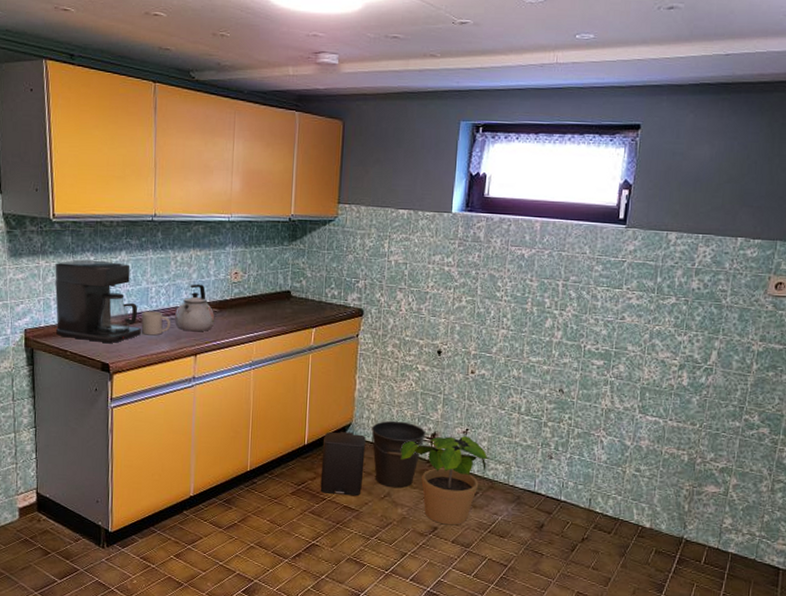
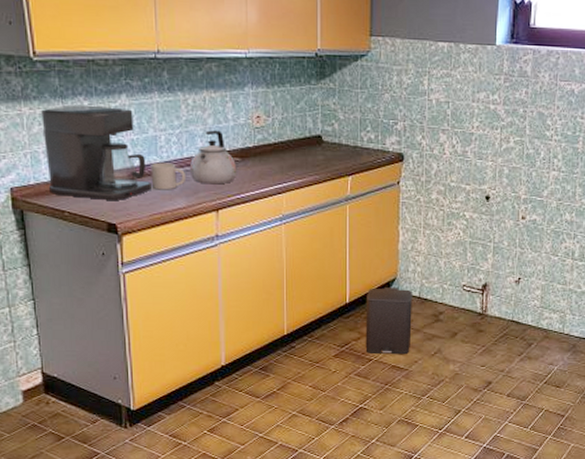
bucket: present [371,420,426,488] -> none [418,273,476,344]
potted plant: present [400,436,488,526] -> none [450,286,542,379]

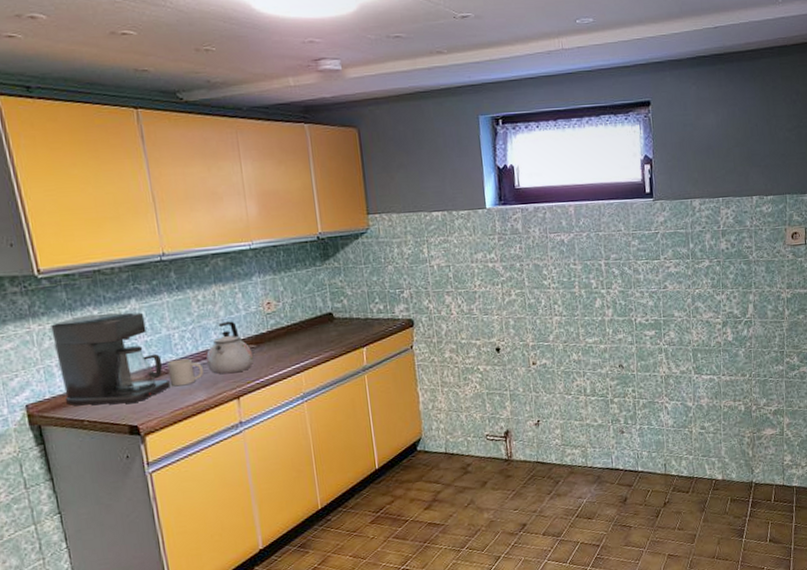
pedal bin: present [365,288,412,355] -> none [394,447,444,515]

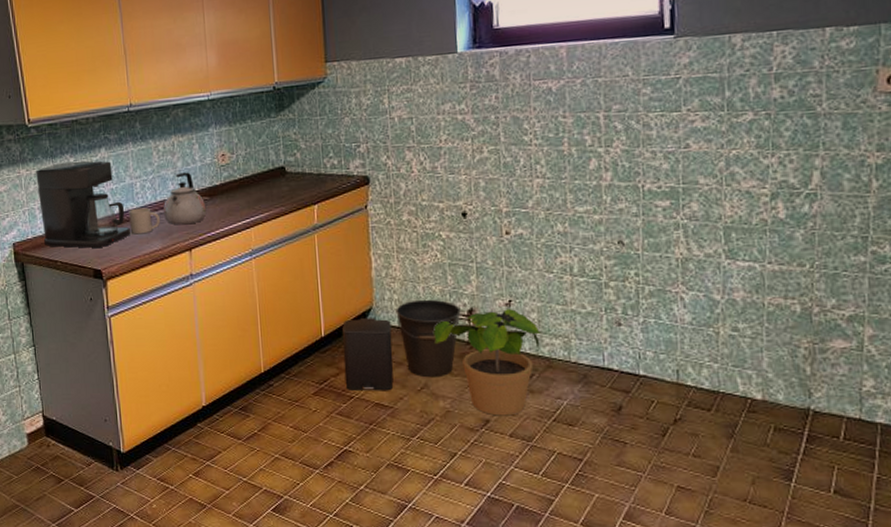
pedal bin: none [394,447,444,515] -> present [341,318,394,391]
bucket: none [442,425,499,494] -> present [396,299,461,378]
potted plant: none [476,428,564,520] -> present [434,309,541,416]

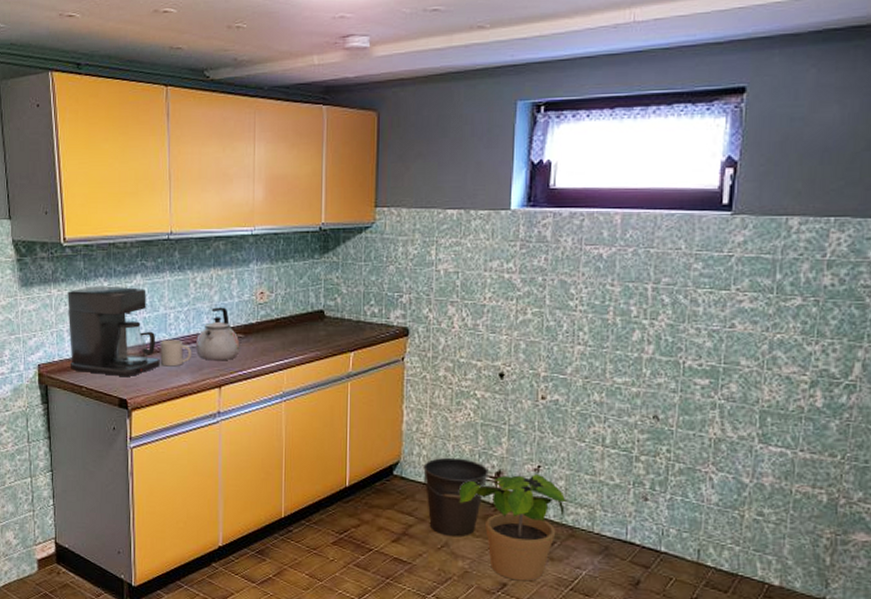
pedal bin: present [341,318,394,391] -> none [365,471,417,547]

